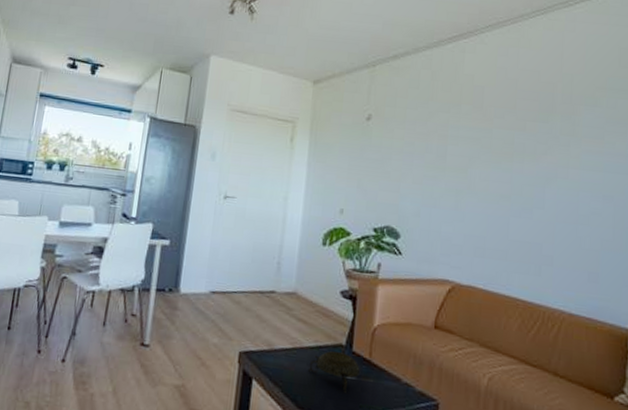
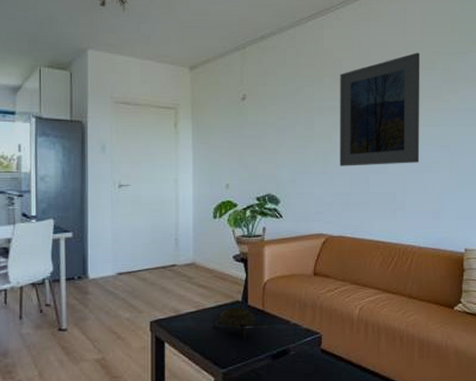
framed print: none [474,85,580,212] -> present [340,52,420,166]

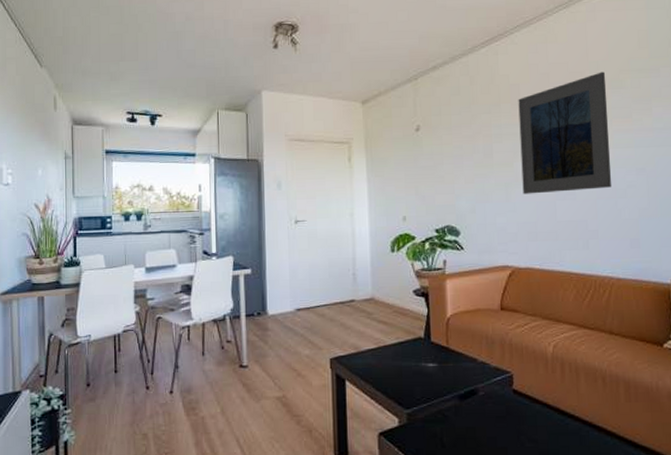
decorative bowl: present [212,307,255,340] -> none [394,343,440,379]

